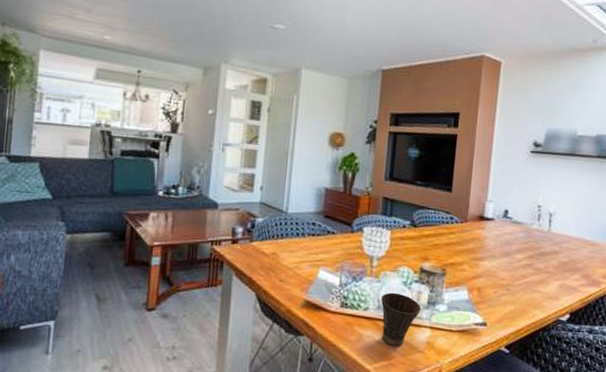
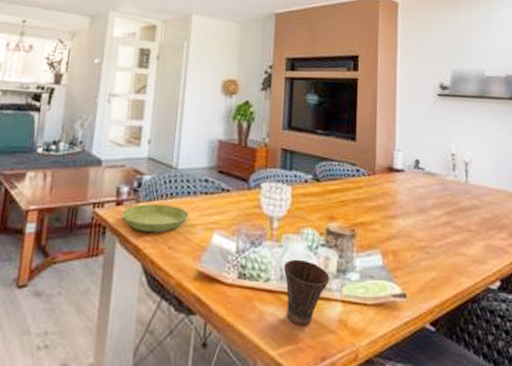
saucer: none [238,243,298,268] -> present [122,203,189,233]

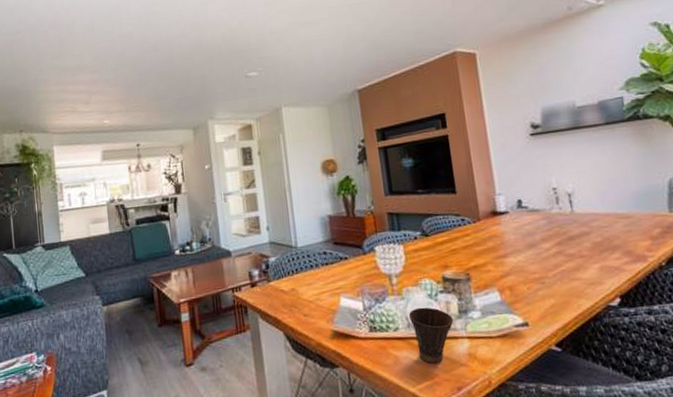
saucer: present [122,203,189,233] -> none [258,279,316,306]

